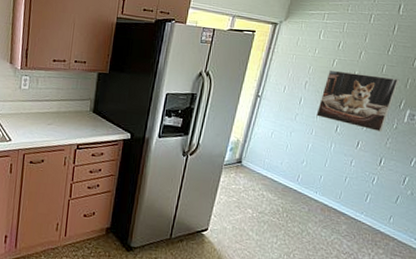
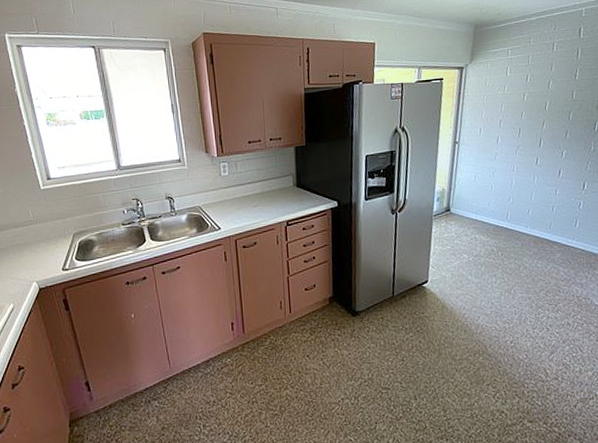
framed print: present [316,70,400,132] -> none [515,102,591,158]

